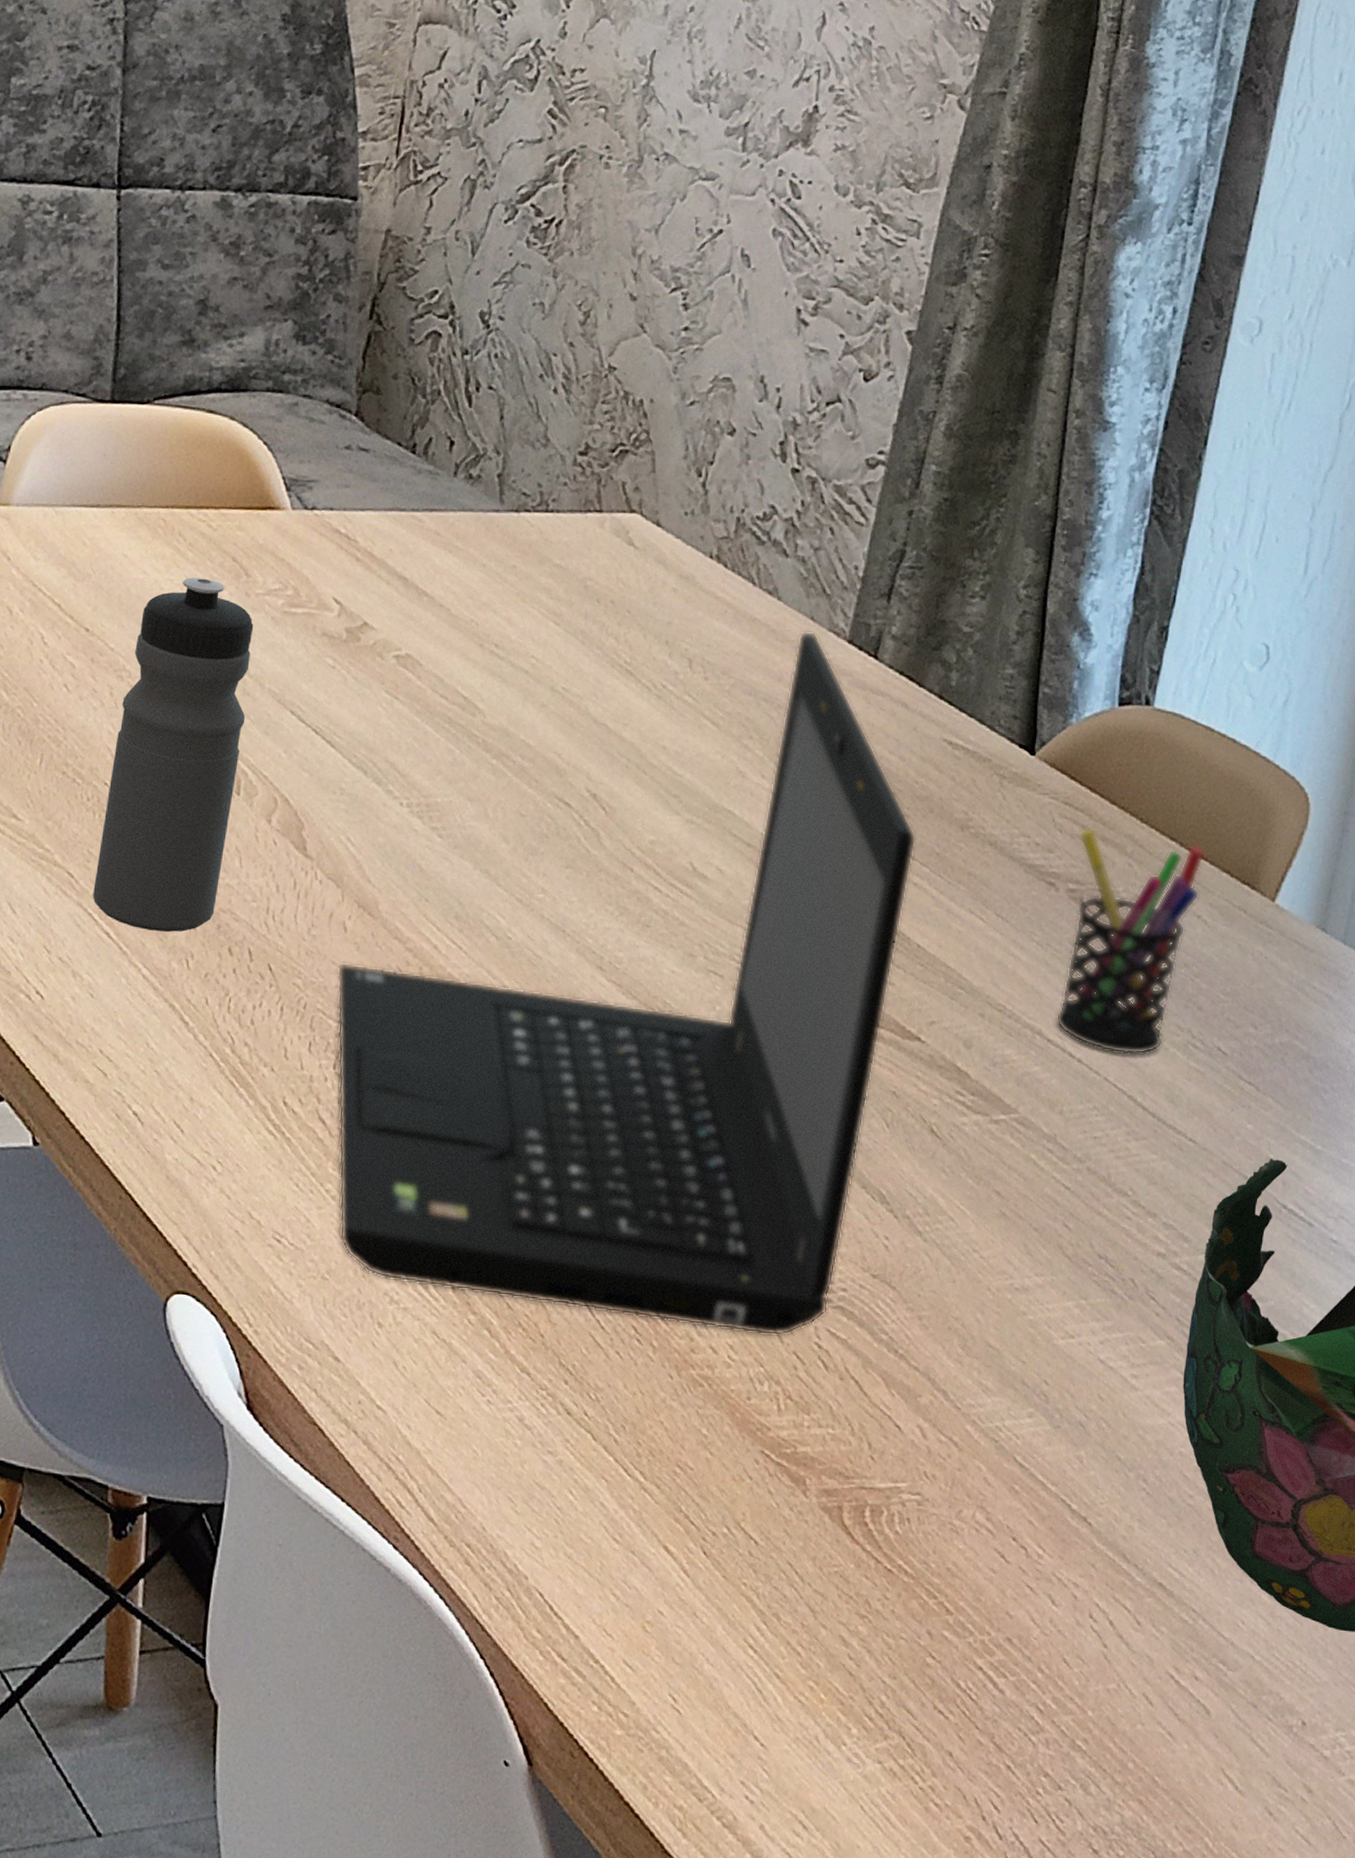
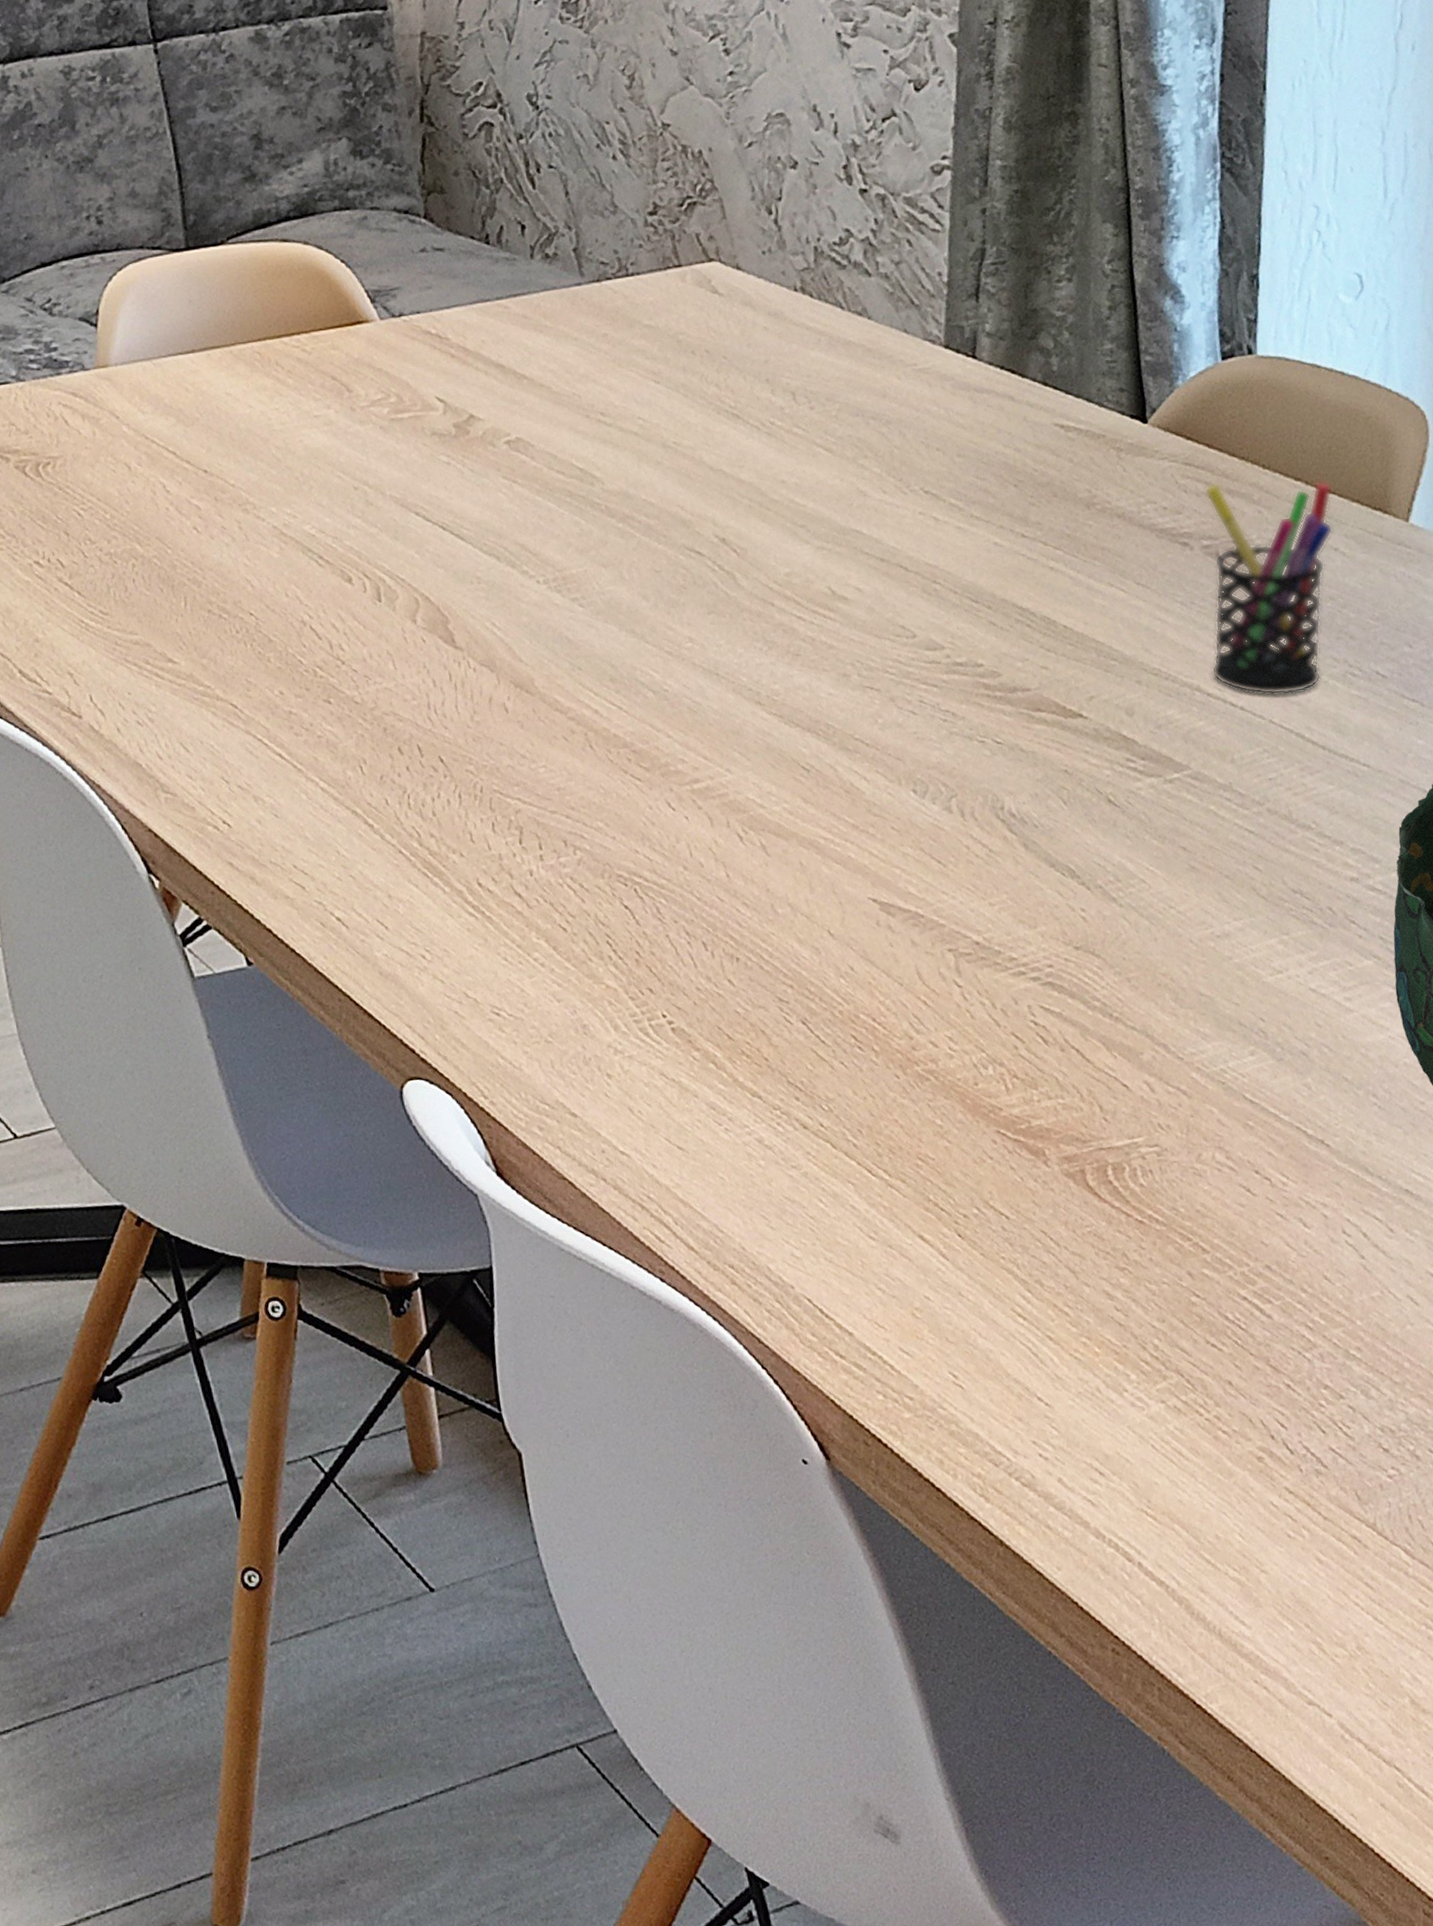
water bottle: present [93,577,254,932] -> none [252,401,378,745]
laptop: present [336,631,916,1336] -> none [505,343,1046,1032]

